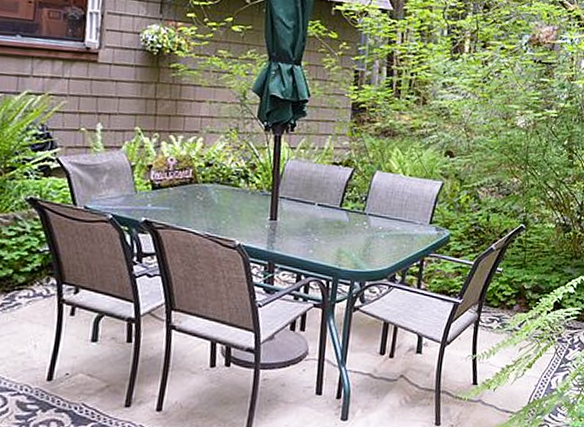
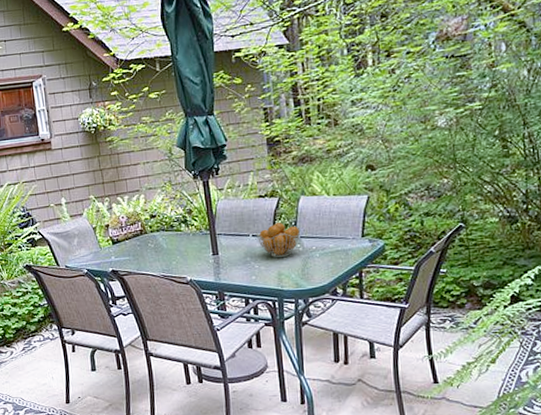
fruit basket: none [322,194,371,233] -> present [256,222,301,257]

